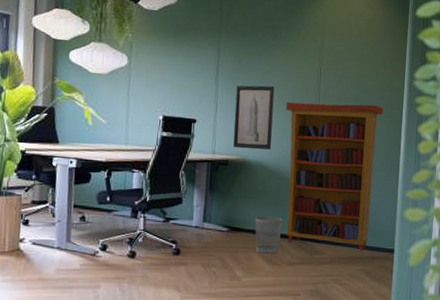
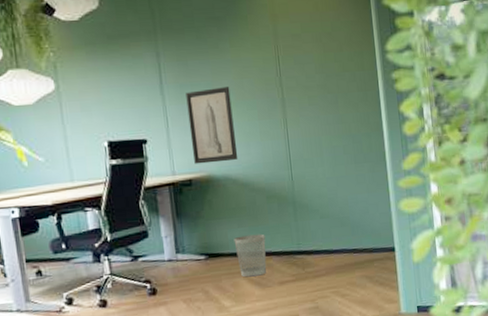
bookcase: present [286,101,384,252] -> none [246,89,364,260]

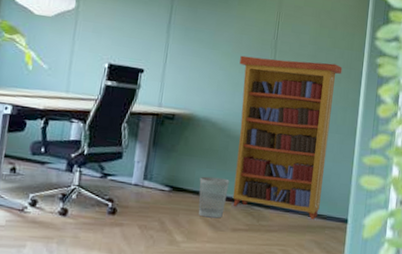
wall art: present [186,87,239,165] -> none [181,36,229,105]
bookcase: none [246,89,364,260] -> present [232,55,343,220]

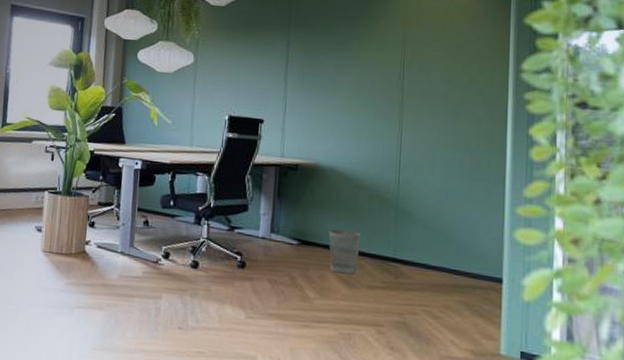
bookcase: present [232,55,343,220] -> none [363,99,483,279]

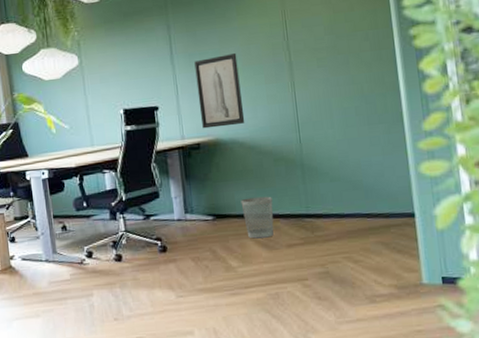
wall art: none [304,82,350,154] -> present [194,53,245,129]

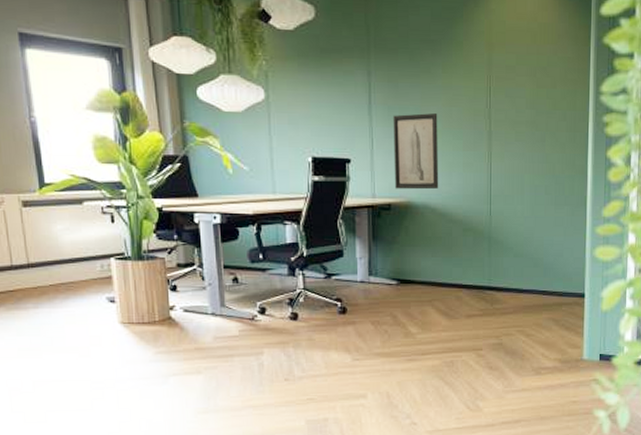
wastebasket: present [240,196,274,239] -> none [426,265,457,307]

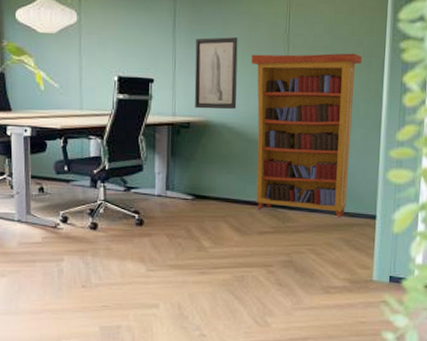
bookcase: none [452,128,566,298] -> present [251,53,363,218]

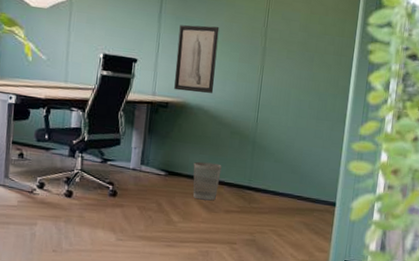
wastebasket: none [221,182,251,223] -> present [193,161,222,201]
bookcase: present [251,53,363,218] -> none [225,43,333,203]

